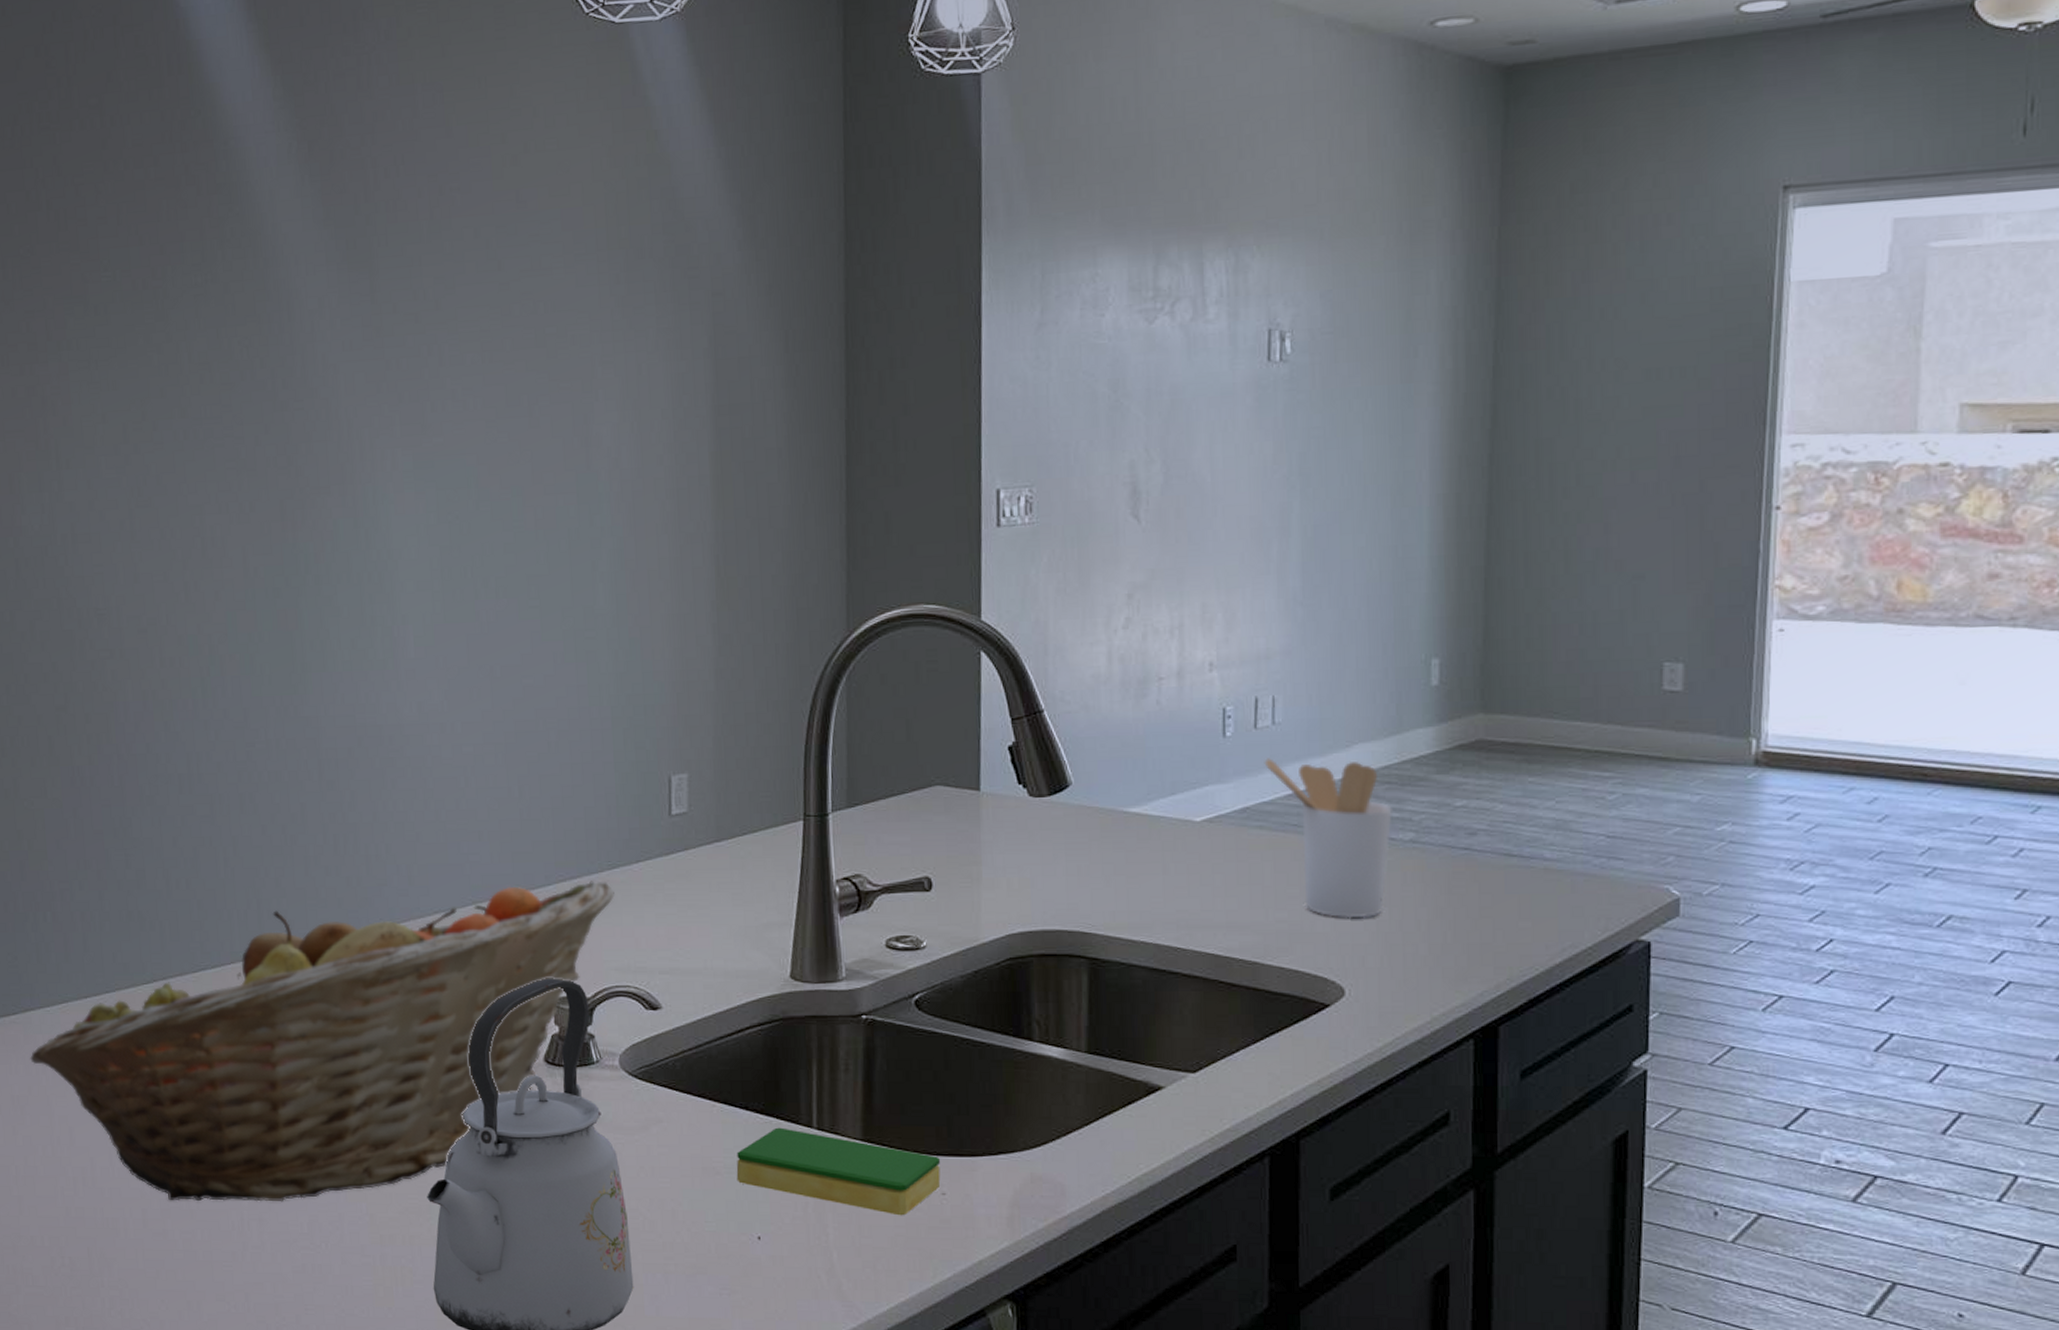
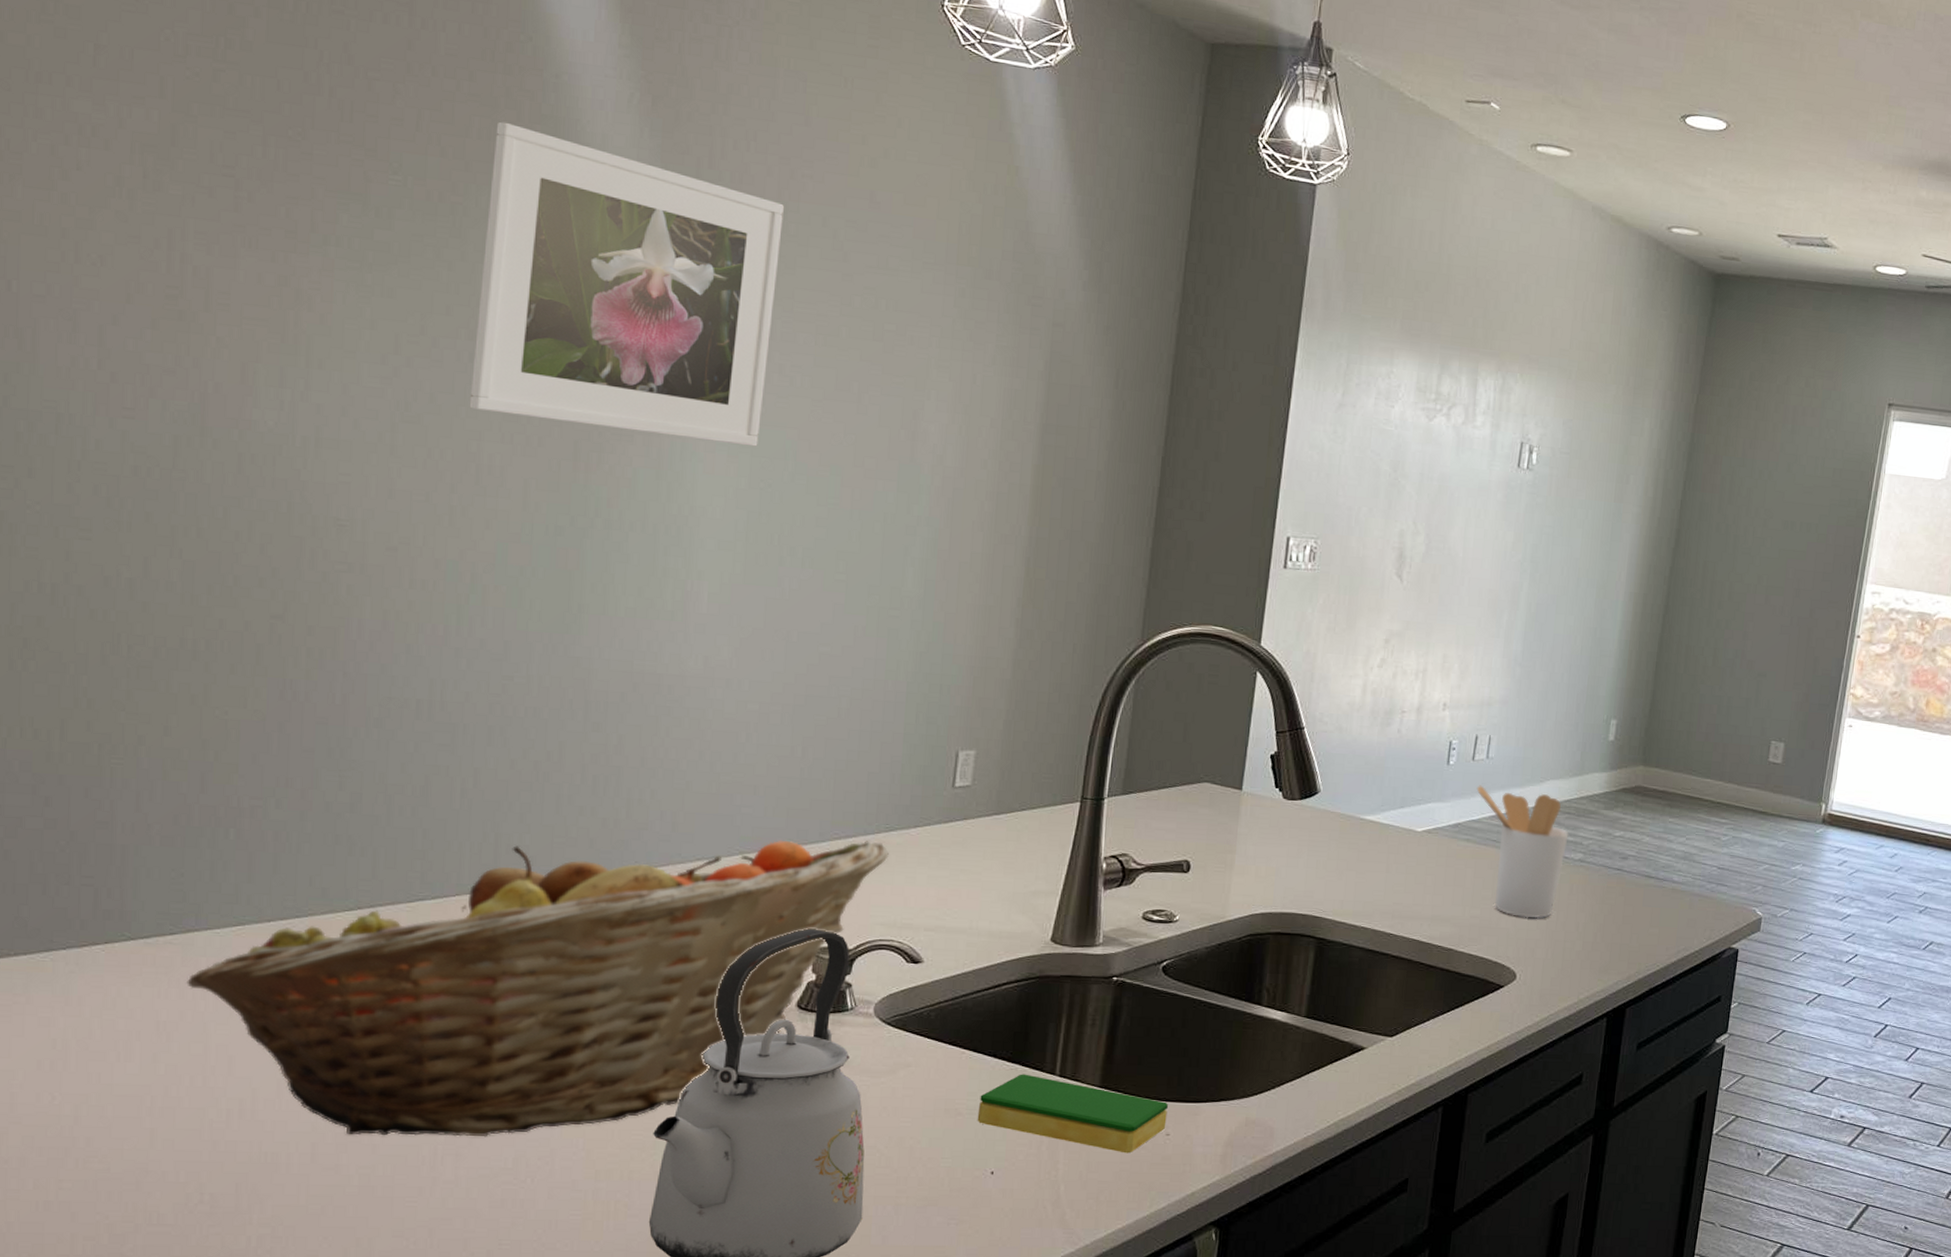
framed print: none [181,198,442,485] -> present [469,121,784,447]

